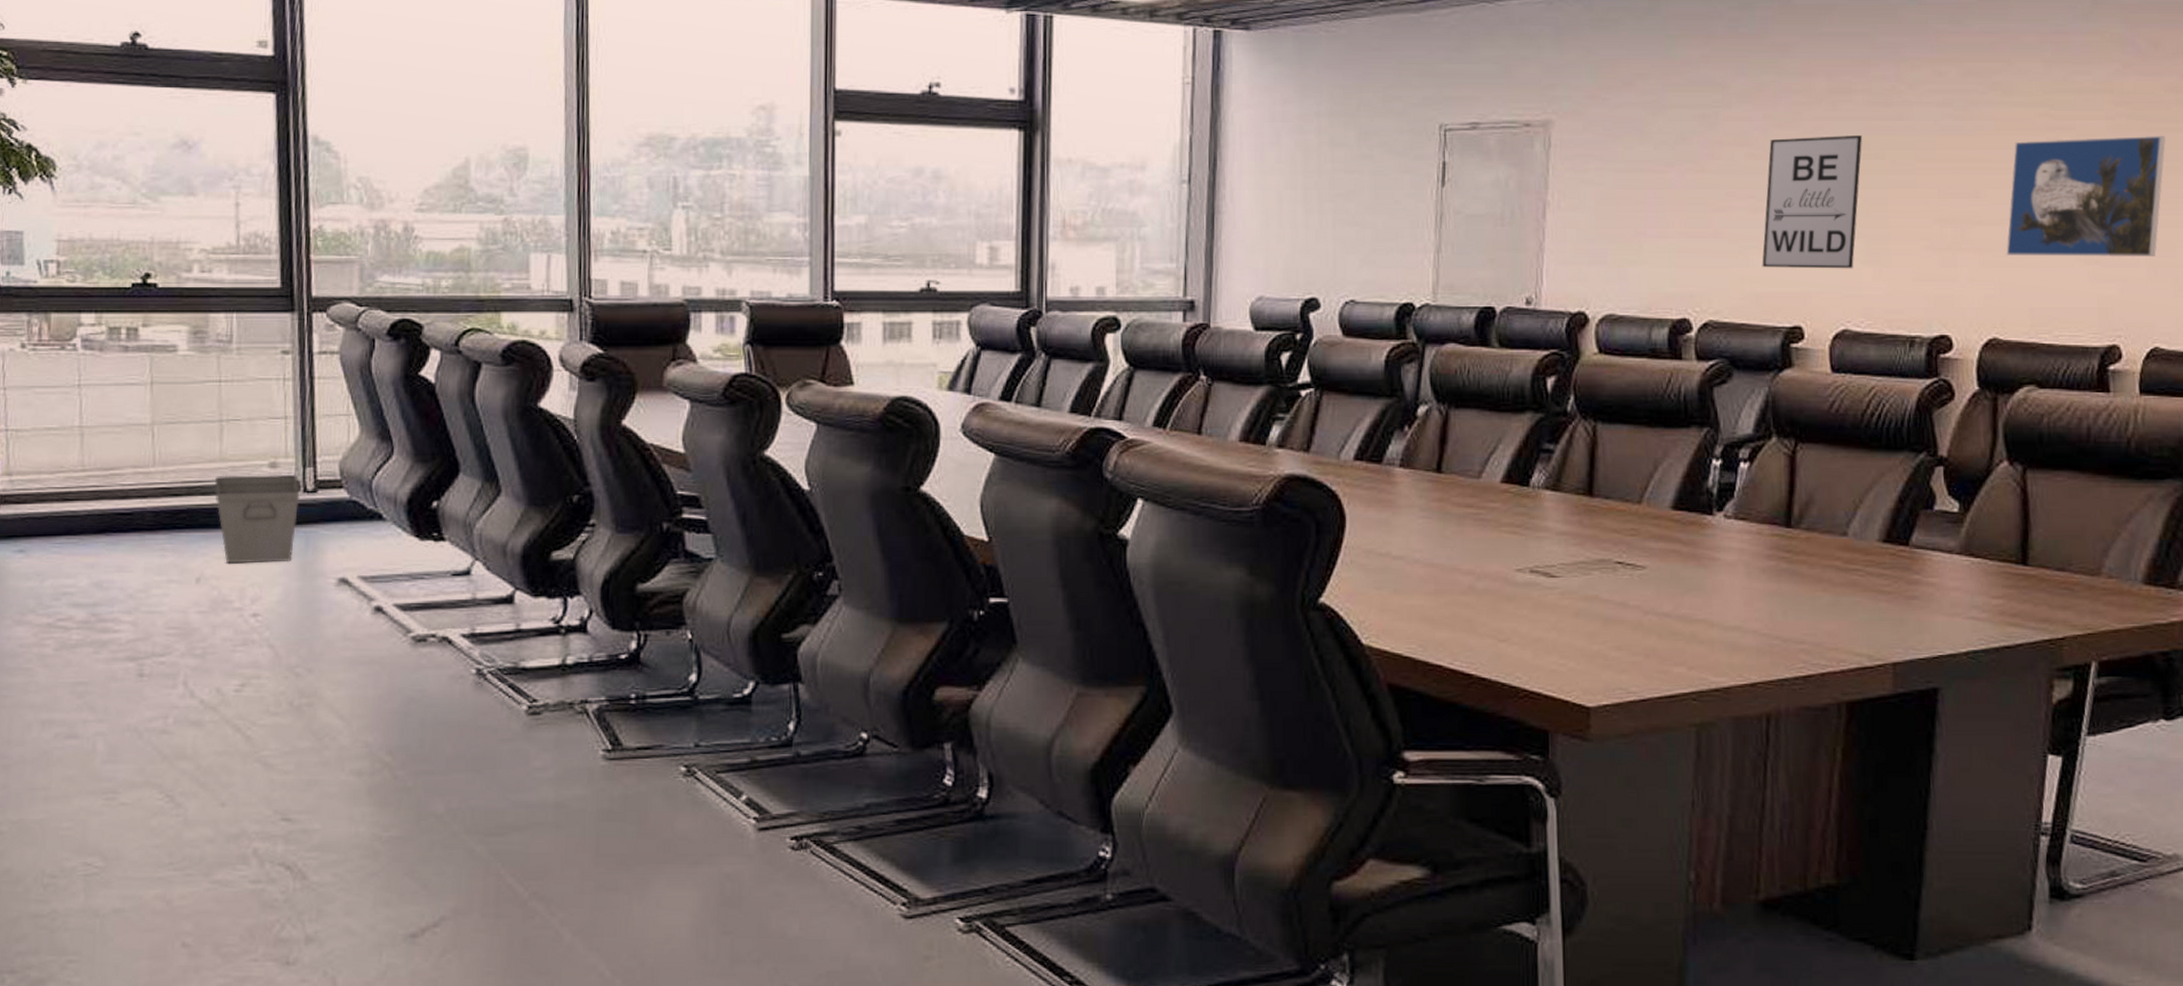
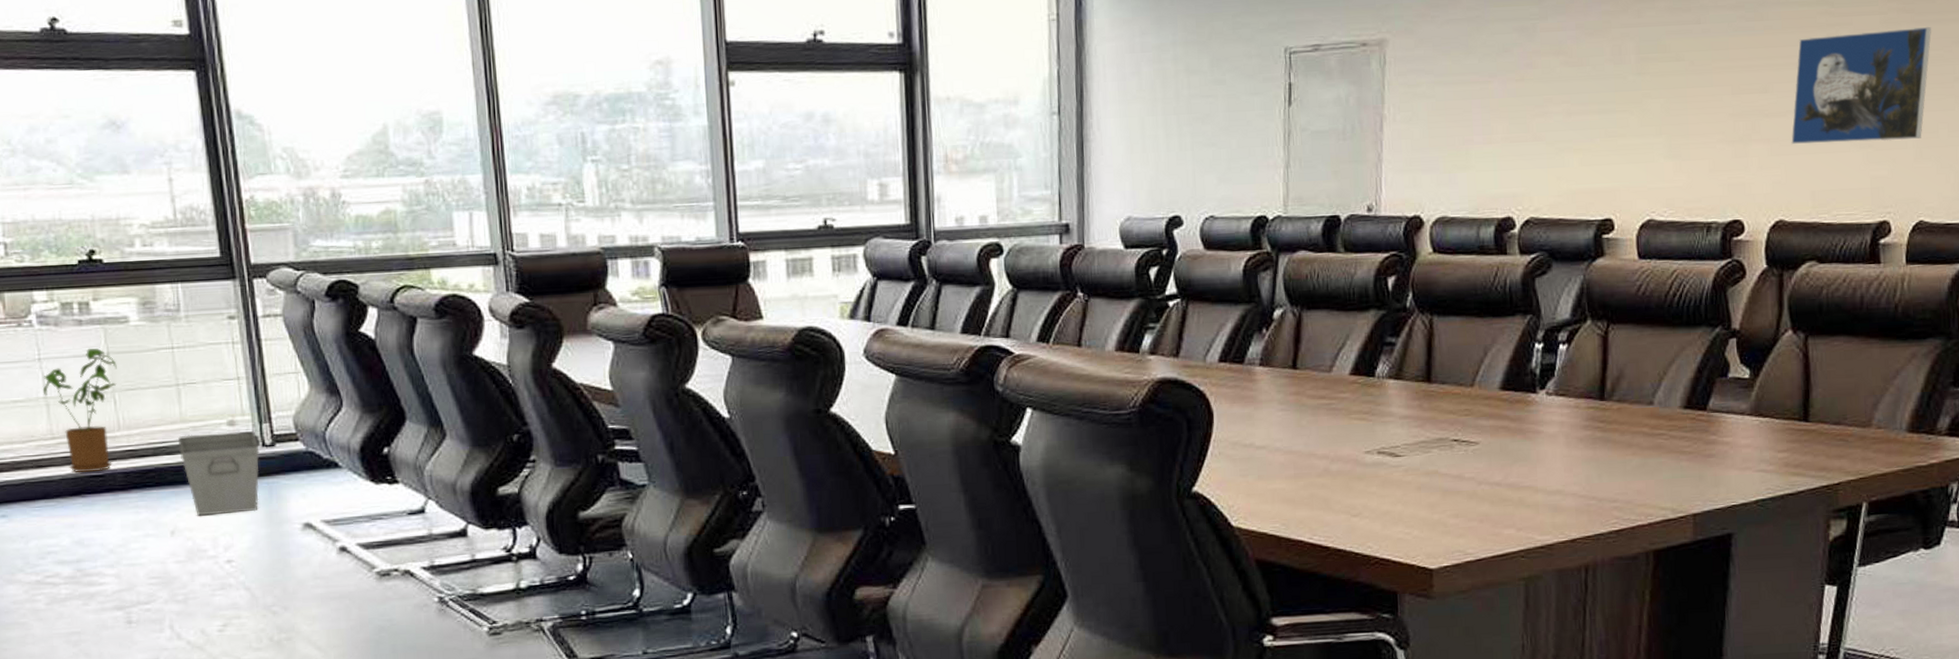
house plant: none [78,376,160,510] -> present [42,348,117,473]
wall art: present [1762,134,1863,269] -> none [1576,39,1665,167]

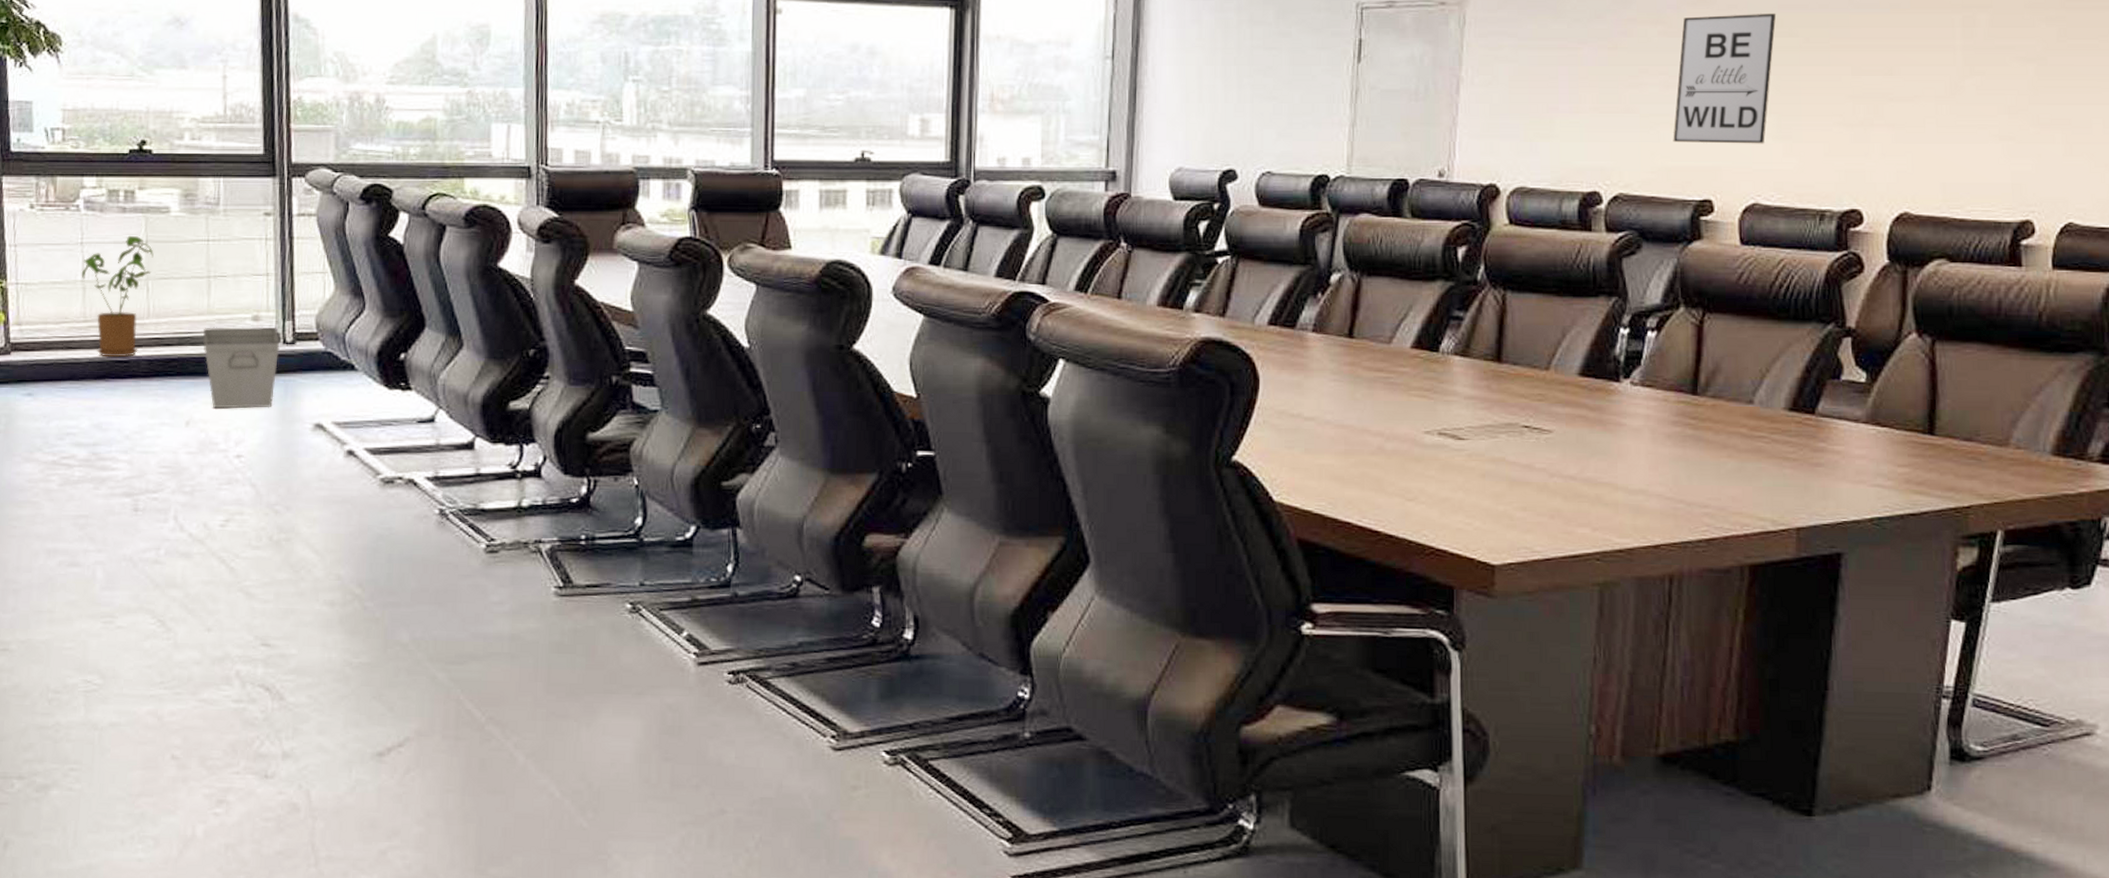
wall art: none [1576,39,1665,167] -> present [1673,13,1777,144]
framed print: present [1791,26,1931,144] -> none [1919,13,2084,134]

